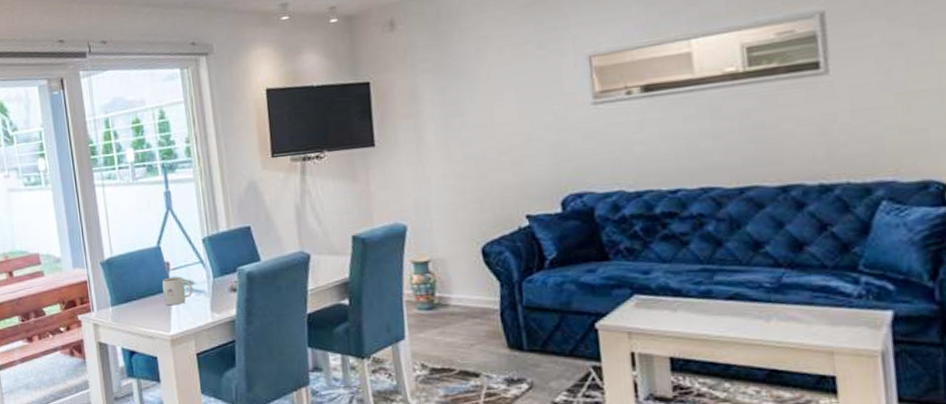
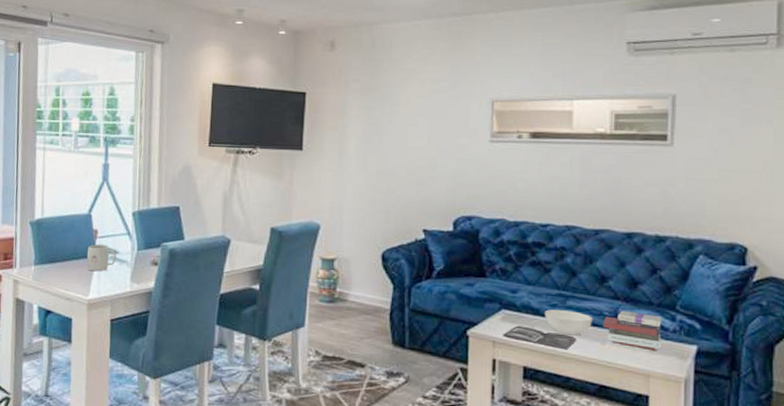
magazine: none [639,310,733,332] -> present [503,325,577,349]
bowl: none [687,287,751,316] -> present [544,309,594,336]
books: none [764,278,845,323] -> present [603,310,662,351]

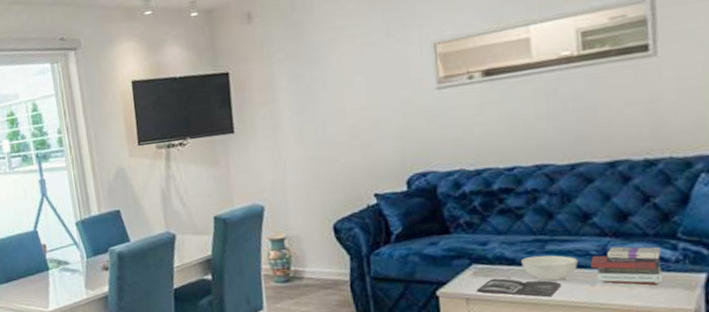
mug: present [86,244,116,272] -> none [39,257,69,285]

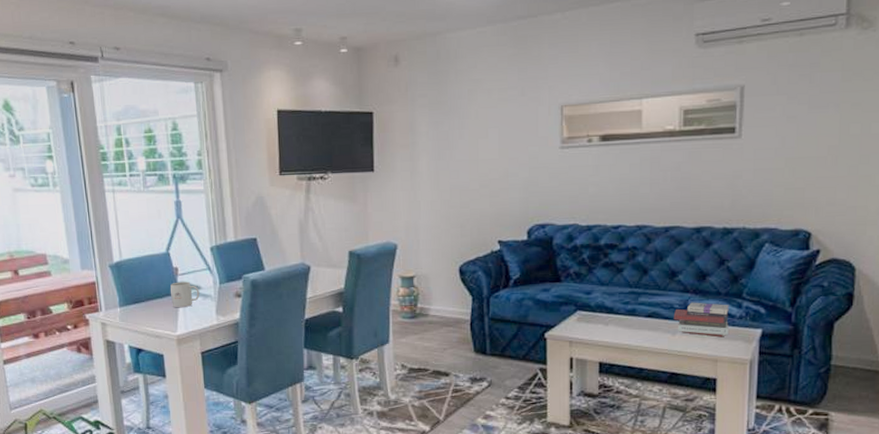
mug: none [39,257,69,285] -> present [170,281,200,308]
magazine: present [476,278,562,297] -> none [579,324,649,343]
bowl: present [520,255,579,281] -> none [617,307,665,330]

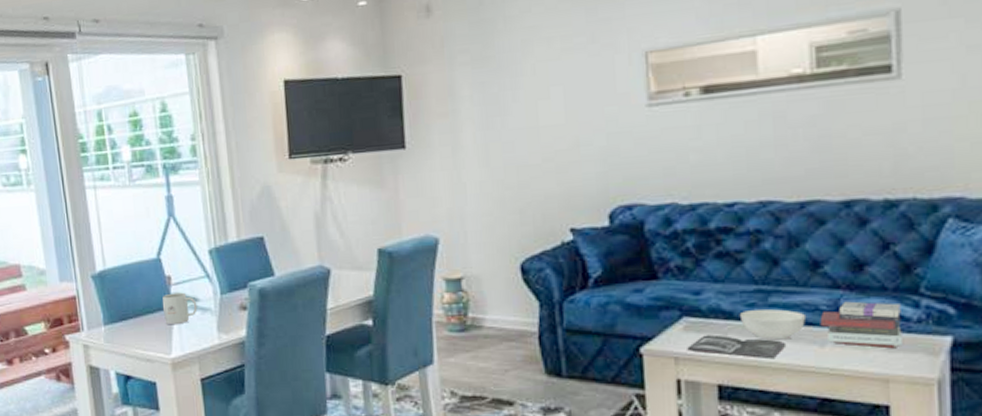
magazine: none [579,324,649,343] -> present [687,334,787,358]
bowl: none [617,307,665,330] -> present [739,309,807,340]

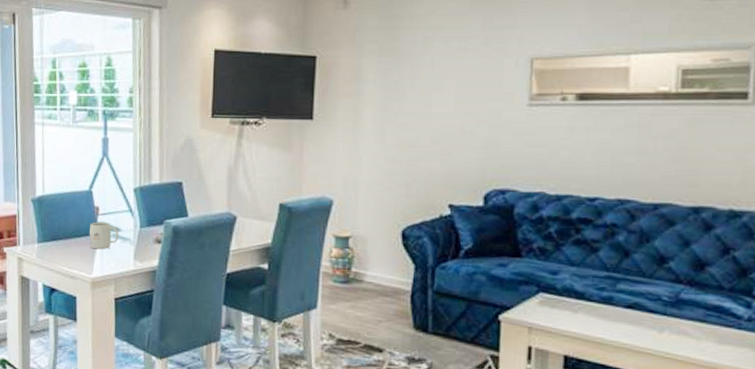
magazine: present [687,334,787,358] -> none [540,310,629,337]
bowl: present [739,309,807,340] -> none [589,293,650,323]
books: present [820,301,903,349] -> none [660,295,734,342]

